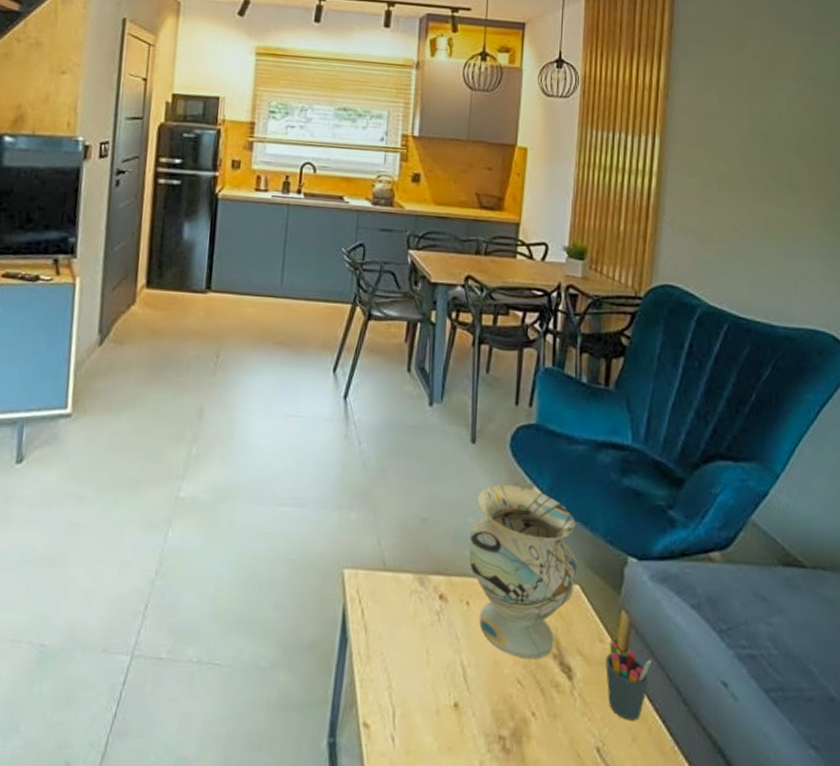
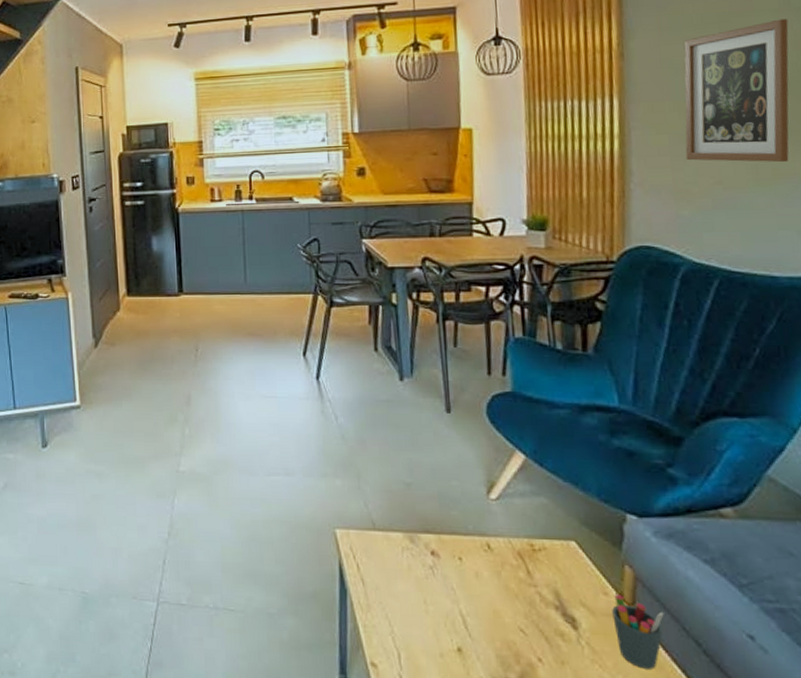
decorative vase: present [469,484,577,660] -> none [455,450,572,610]
wall art: none [711,84,803,218] -> present [684,18,789,163]

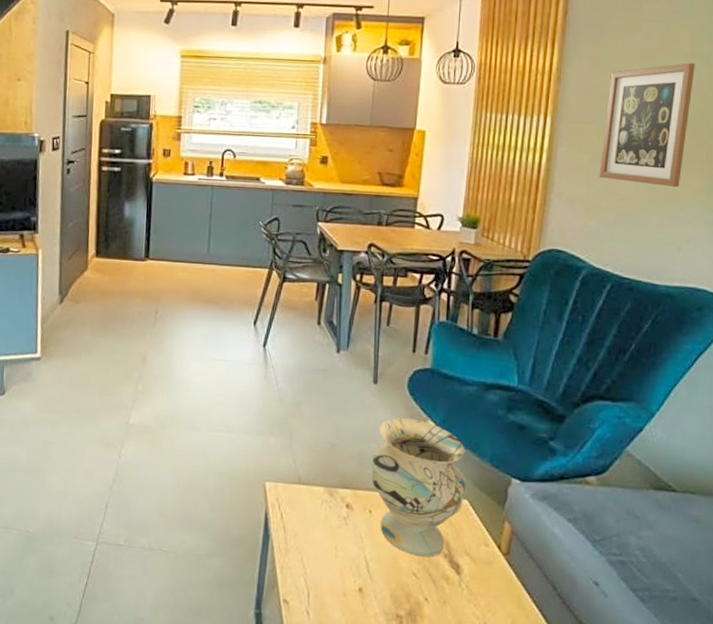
decorative vase: none [455,450,572,610] -> present [371,417,466,558]
pen holder: present [612,595,664,669] -> none [490,546,531,609]

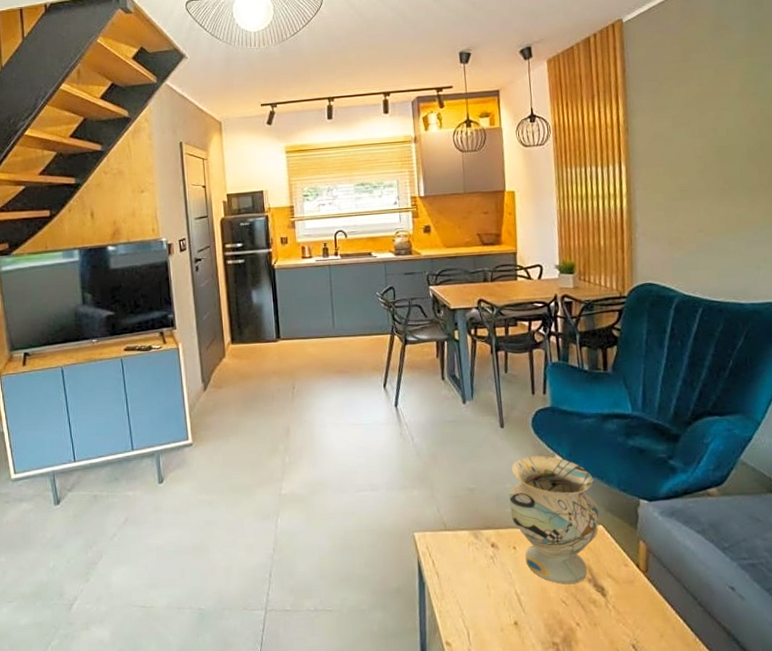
wall art: present [599,63,695,188] -> none [672,101,750,214]

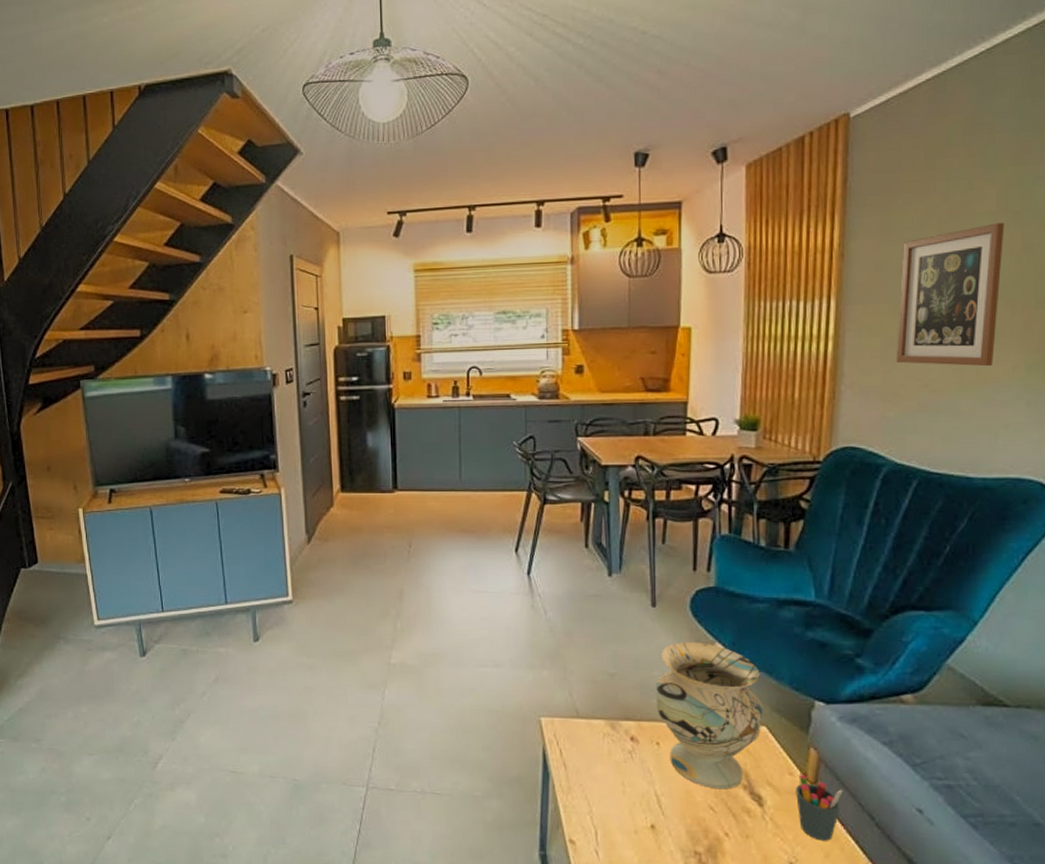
pen holder: none [631,565,670,623] -> present [796,774,843,841]
wall art: none [672,101,750,214] -> present [896,222,1005,367]

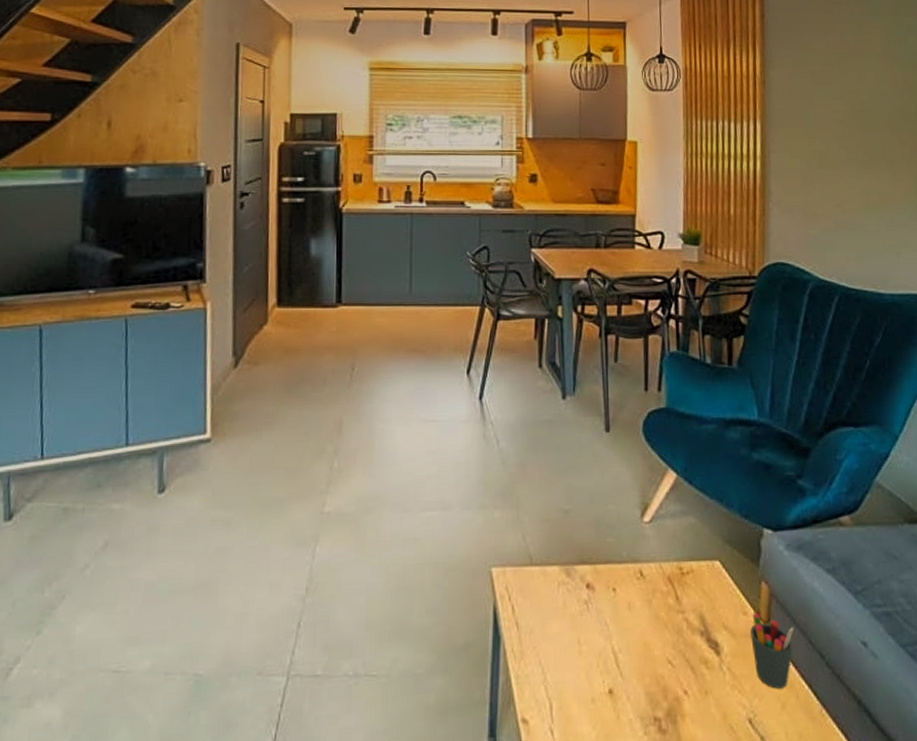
decorative vase: present [656,642,763,790] -> none [611,469,716,639]
wall art: present [896,222,1005,367] -> none [812,63,891,190]

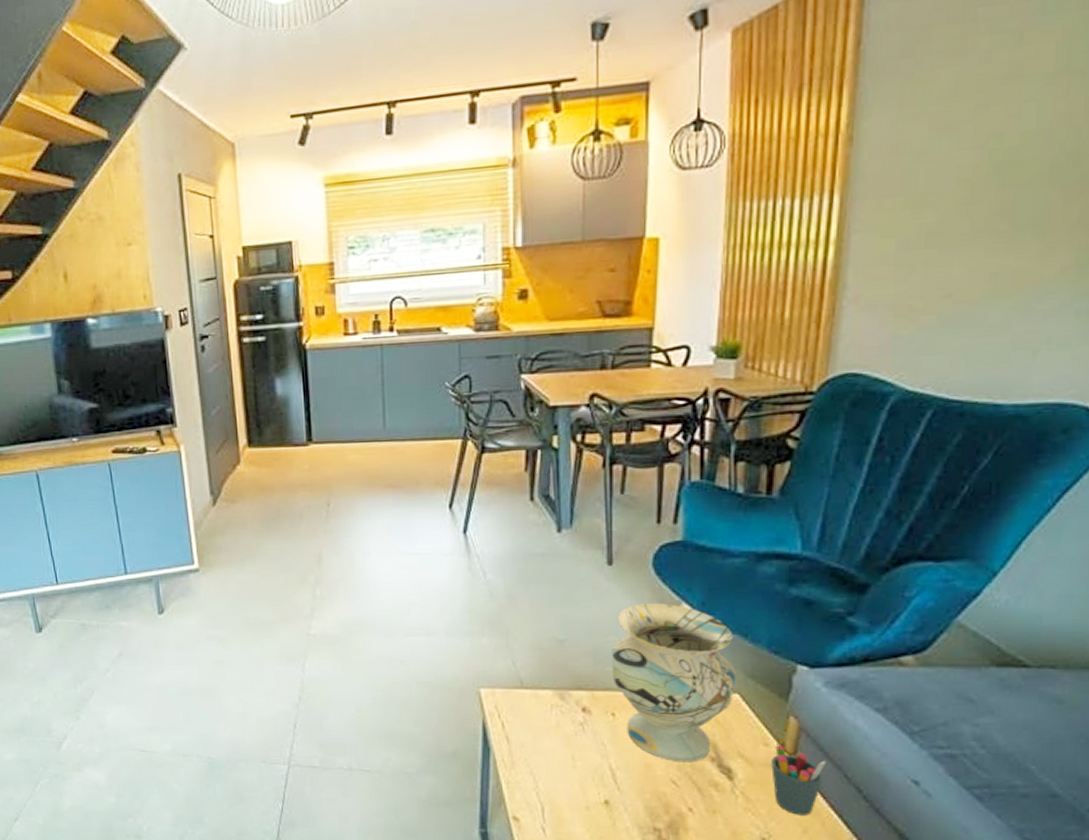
decorative vase: none [611,469,716,639] -> present [612,603,736,762]

